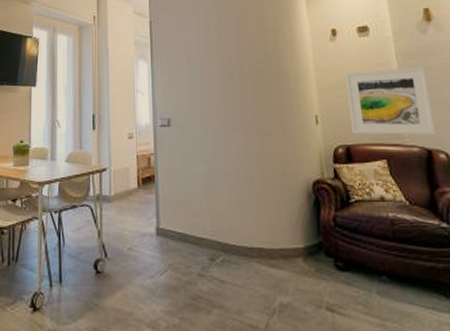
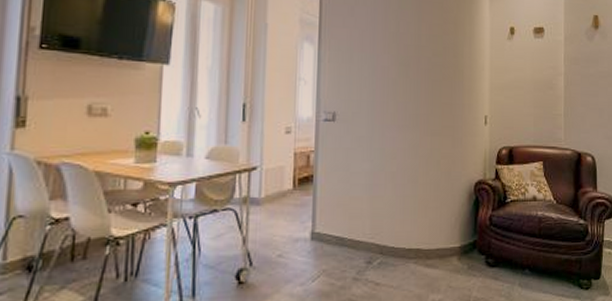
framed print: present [344,67,437,135] -> none [516,73,588,139]

